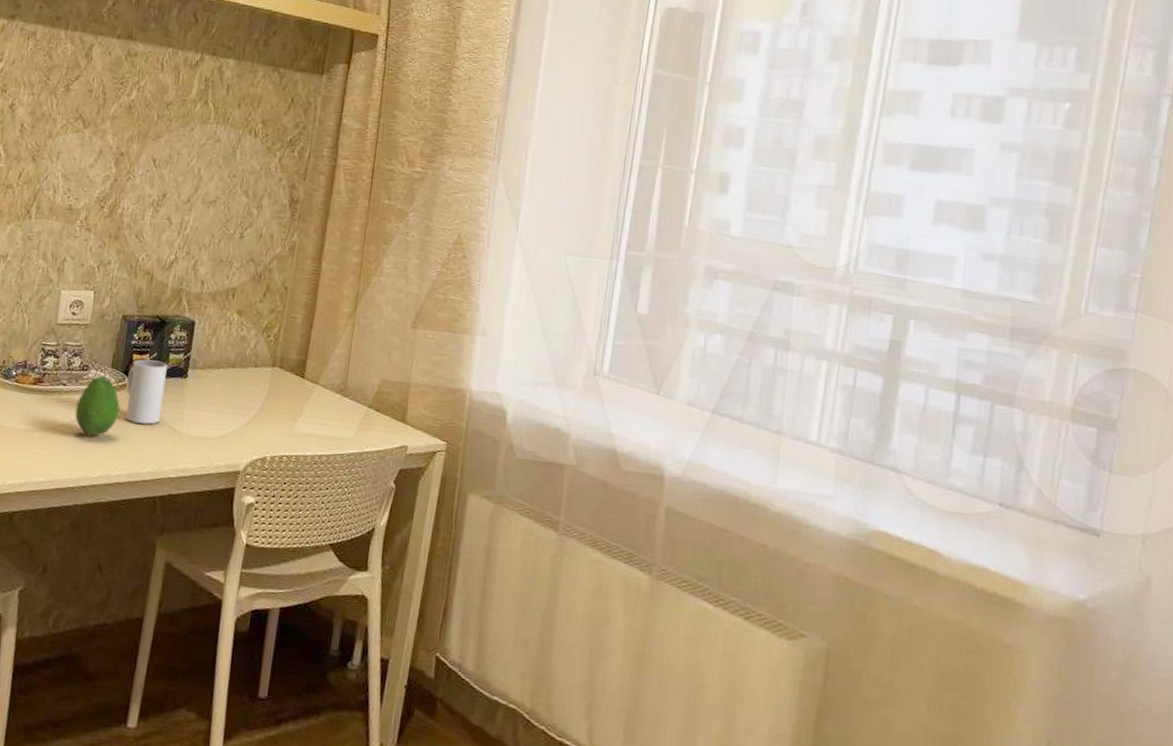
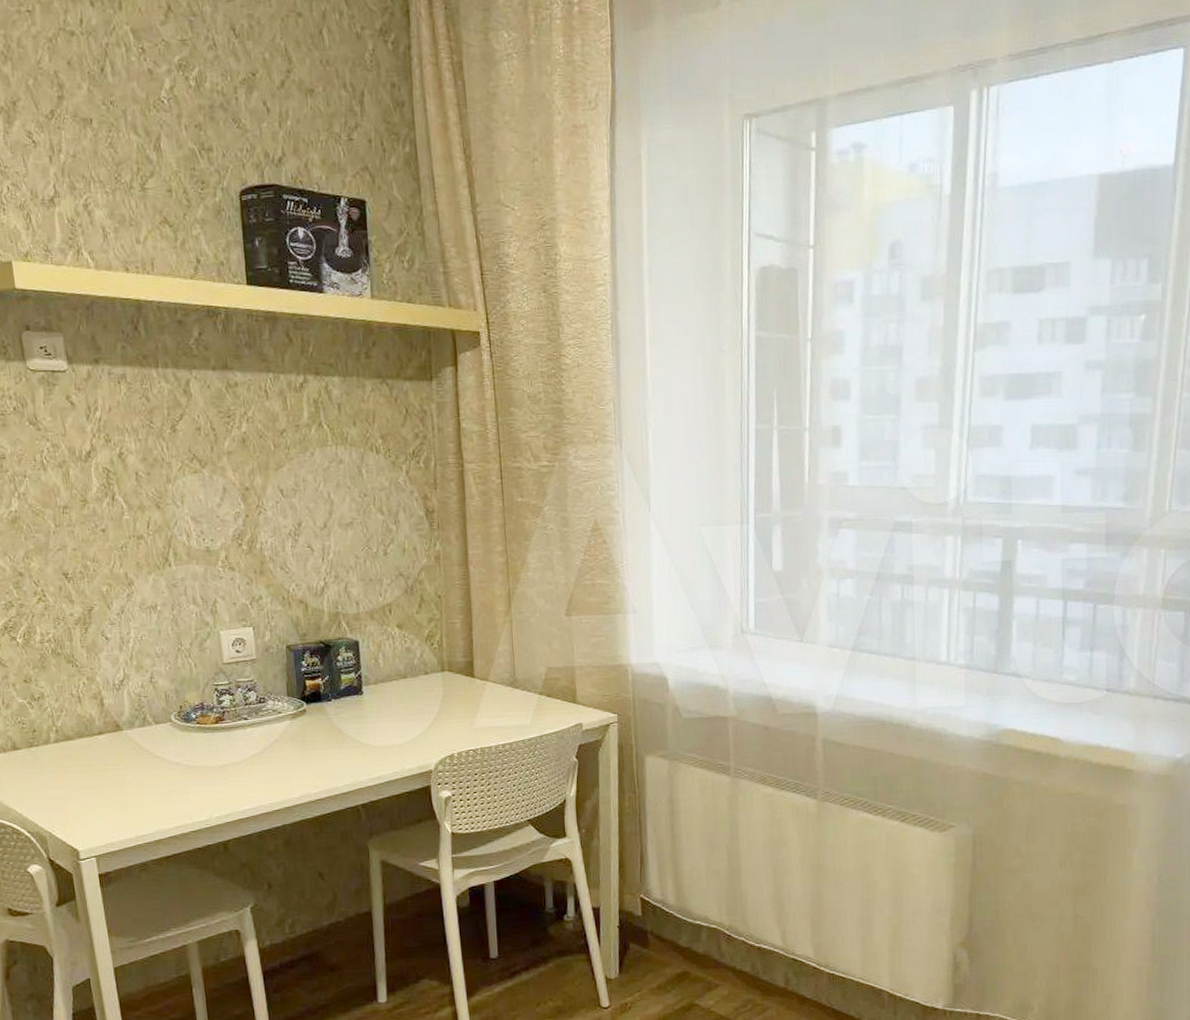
fruit: present [75,374,120,436] -> none [262,704,306,762]
mug: present [126,359,168,425] -> none [305,683,346,743]

